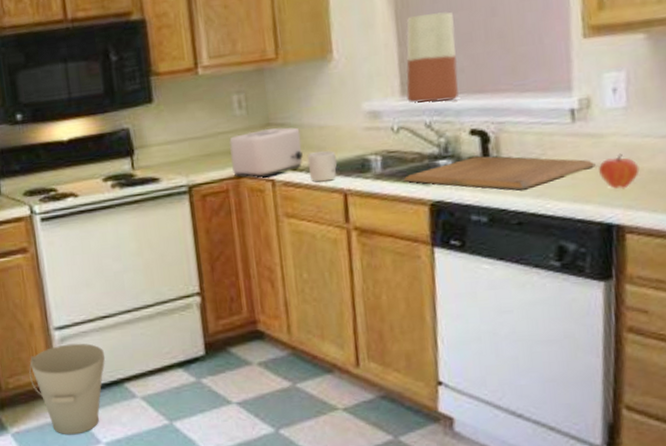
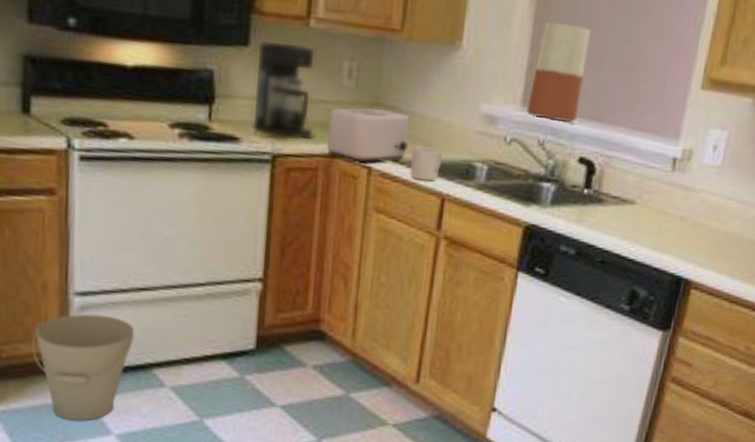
coffee maker: none [160,90,219,173] -> present [253,40,315,141]
chopping board: present [403,156,596,191] -> none [504,186,682,229]
fruit: present [598,153,640,190] -> none [682,211,718,246]

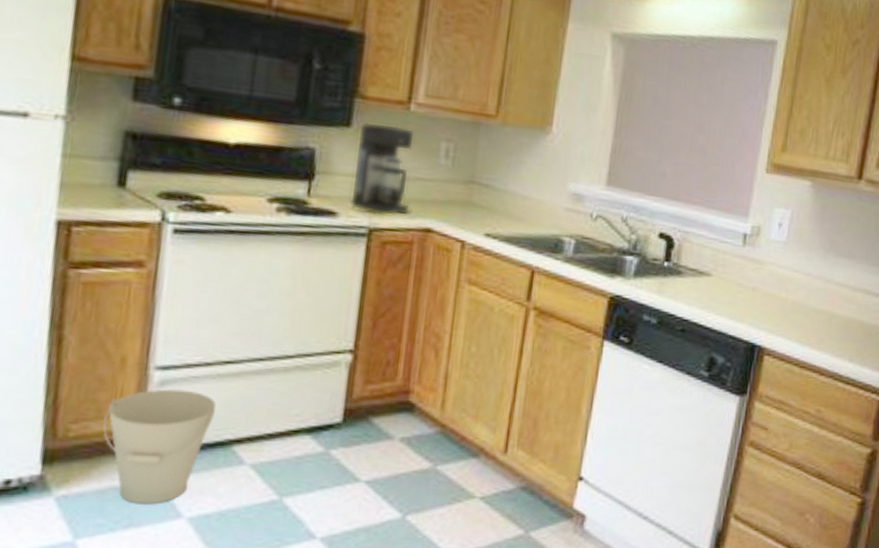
toaster: present [326,107,410,163] -> none [422,184,503,237]
mug: present [409,146,443,181] -> none [501,221,533,255]
vase: present [527,22,590,124] -> none [611,112,667,202]

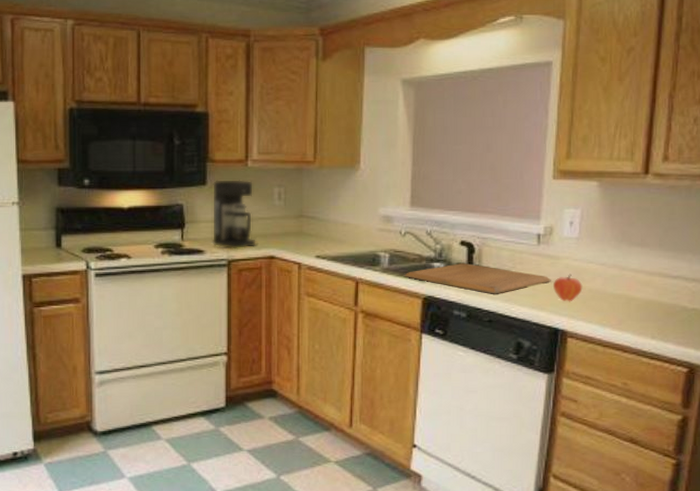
bucket: present [103,389,217,505] -> none [68,387,138,468]
chopping board: none [590,259,754,300] -> present [404,263,551,294]
fruit: none [754,282,786,315] -> present [552,274,583,302]

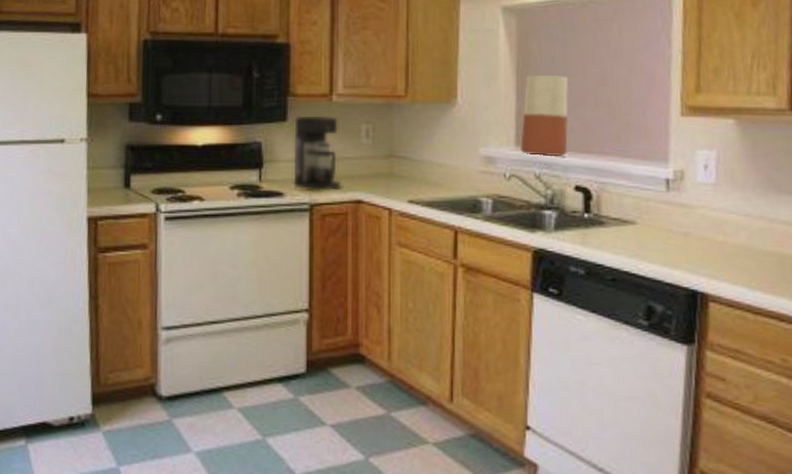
chopping board: present [404,263,551,294] -> none [510,211,685,248]
vase: none [415,143,458,216] -> present [520,76,569,157]
fruit: present [552,274,583,302] -> none [687,226,724,260]

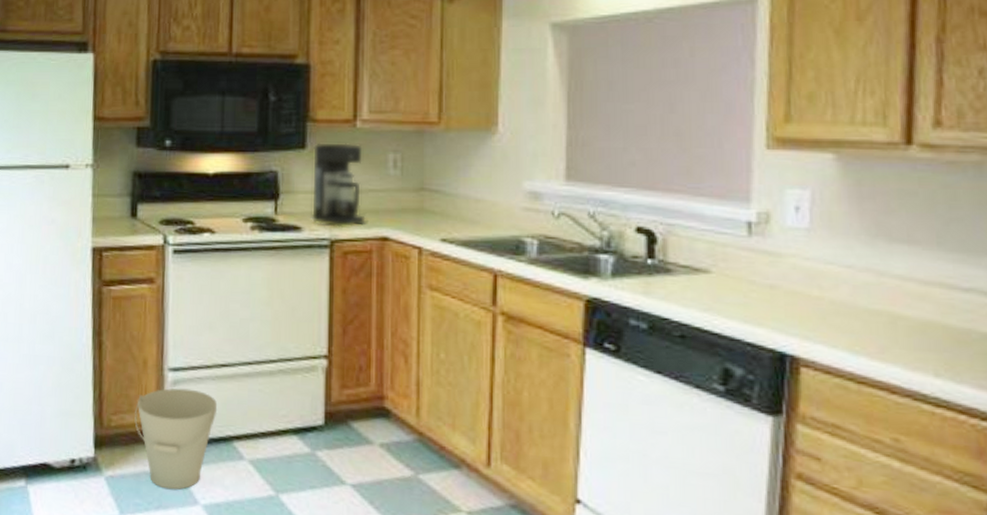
bucket: none [130,345,208,440] -> present [134,388,218,490]
vase: present [520,76,569,157] -> none [572,101,629,194]

